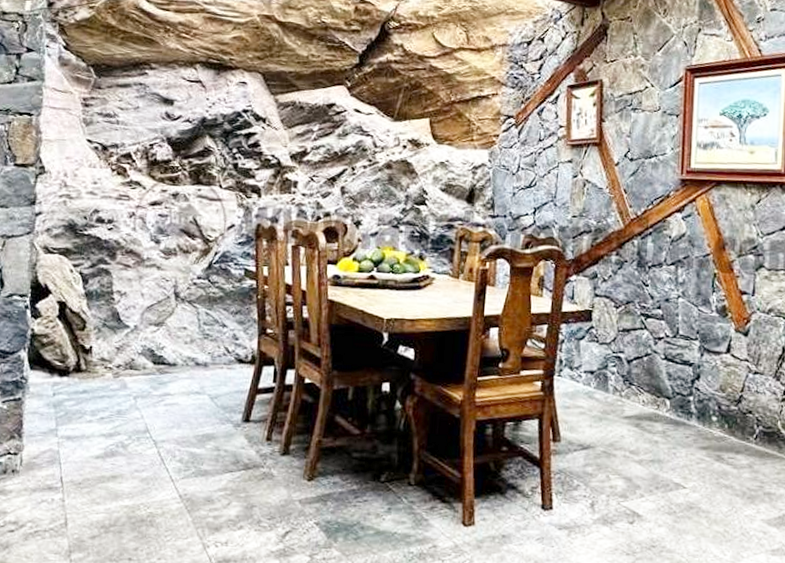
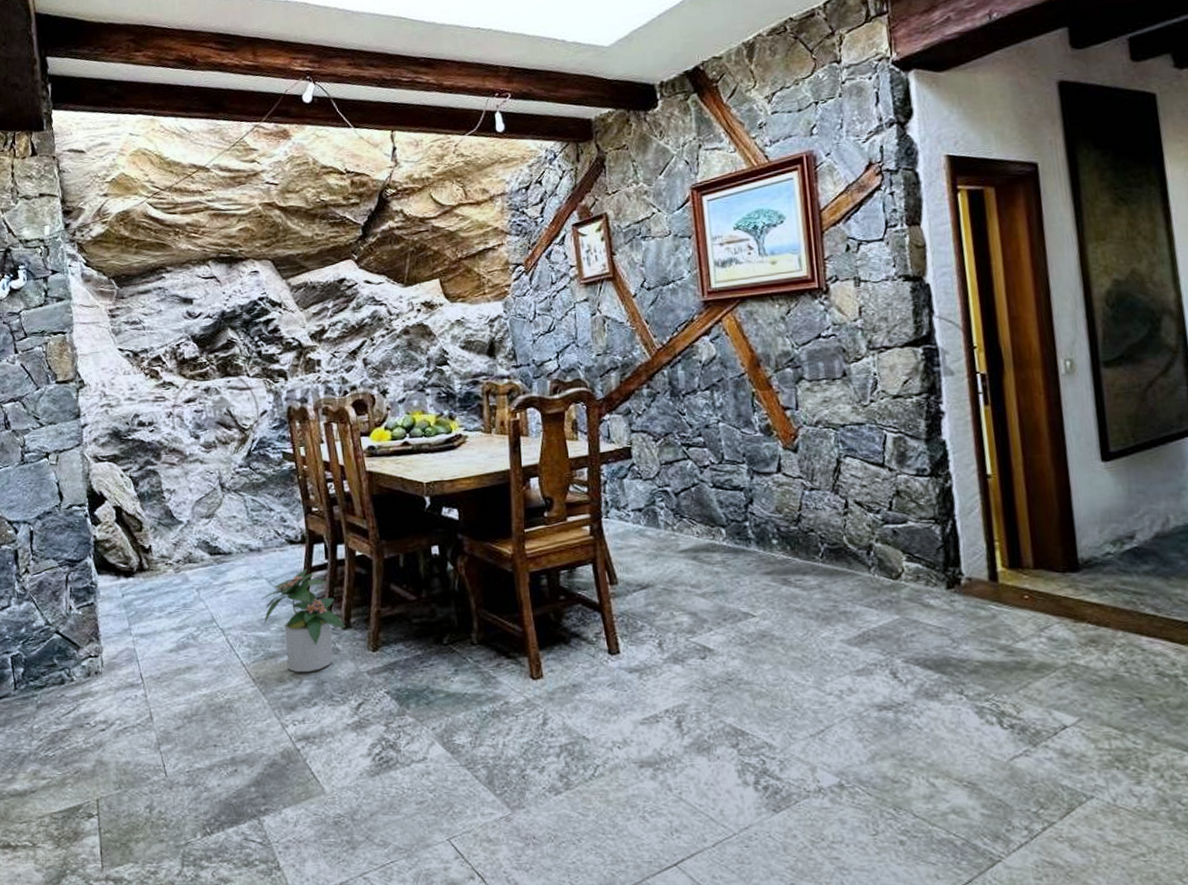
potted plant: none [200,390,284,495] -> present [261,569,345,673]

